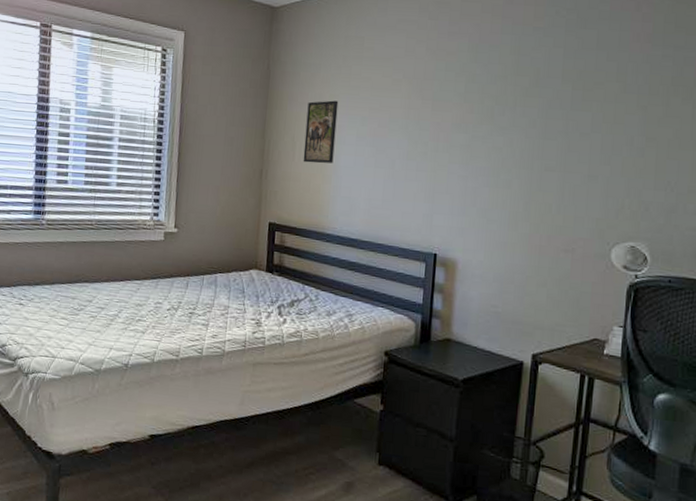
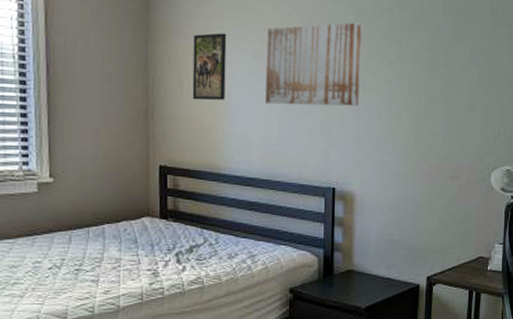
wall art: none [372,89,474,173] -> present [265,22,362,106]

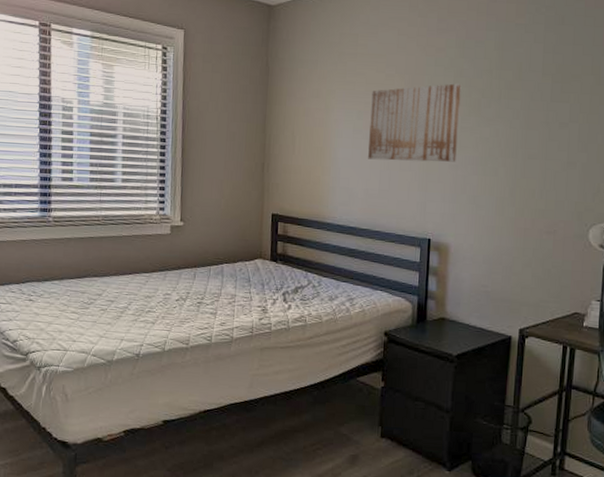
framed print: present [192,33,227,101] -> none [302,95,335,156]

